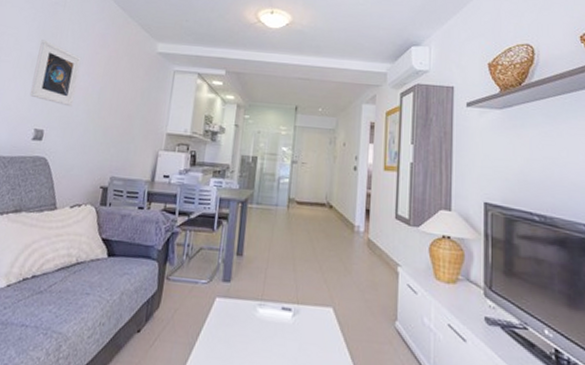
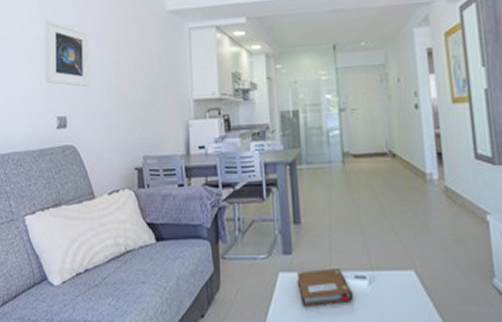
notebook: none [230,298,279,331] -> present [296,269,354,307]

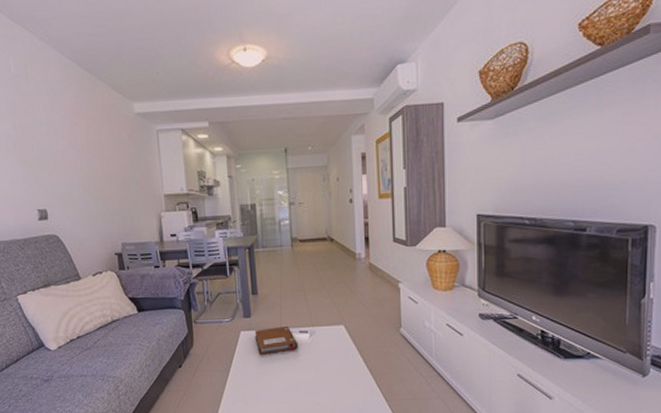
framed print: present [45,19,90,88] -> none [15,118,67,183]

